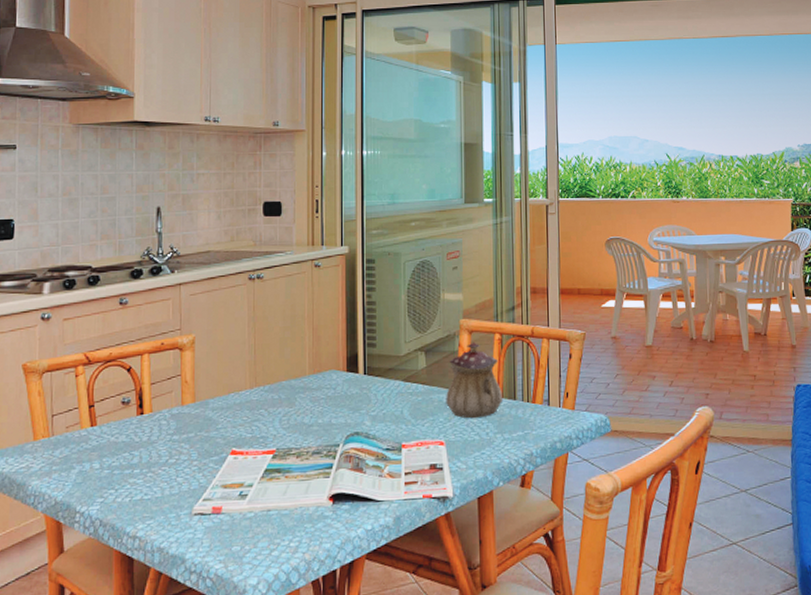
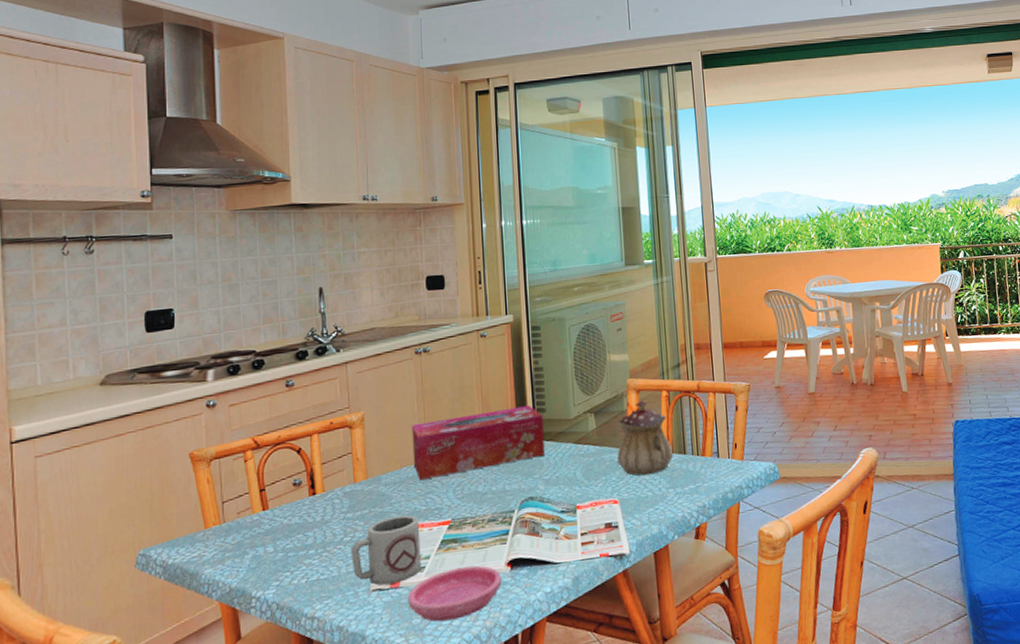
cup: none [175,441,244,510] -> present [351,515,421,586]
saucer: none [229,497,323,551] -> present [408,565,502,622]
tissue box: none [241,339,373,408] -> present [412,405,545,481]

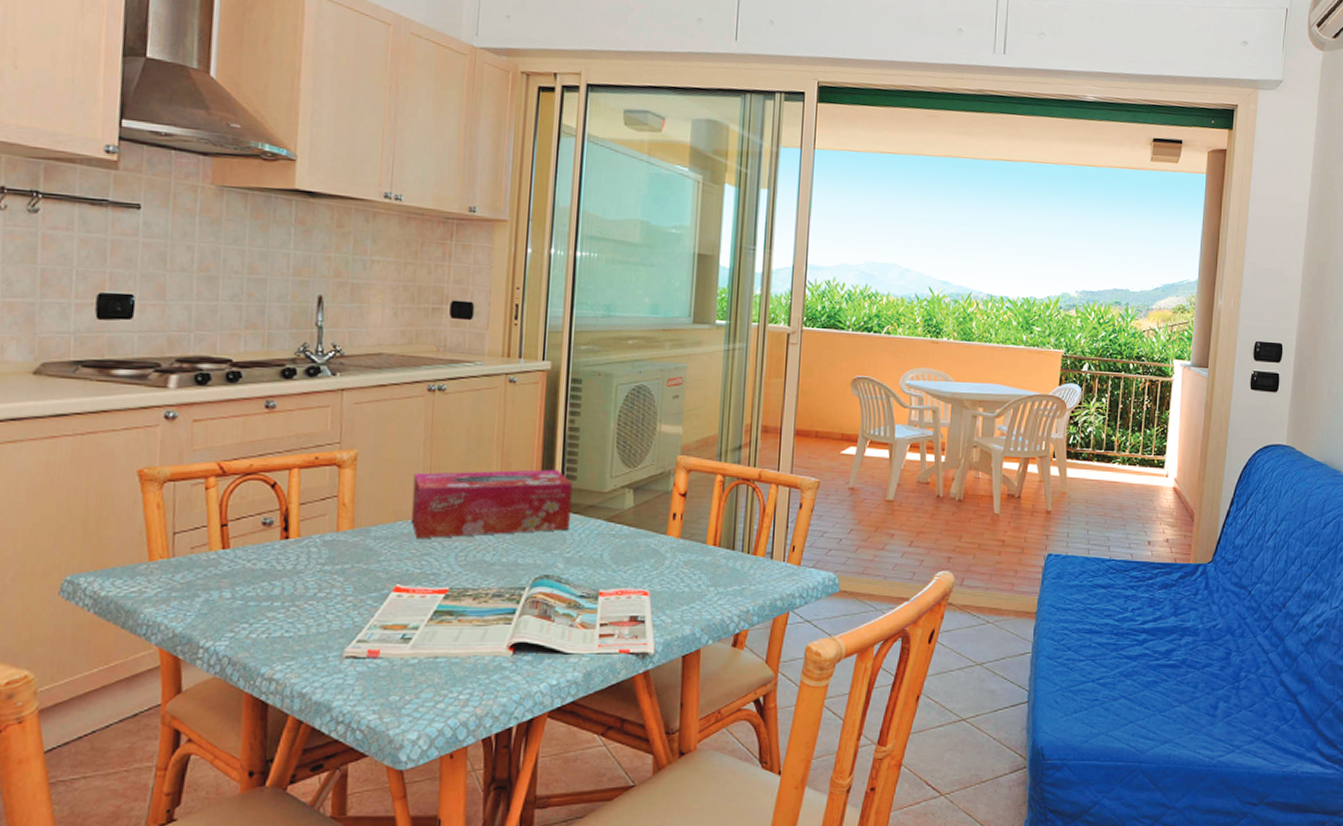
cup: present [351,515,421,586] -> none [324,576,411,652]
saucer: present [408,565,502,622] -> none [386,644,501,702]
teapot: present [617,400,674,476] -> none [654,482,721,568]

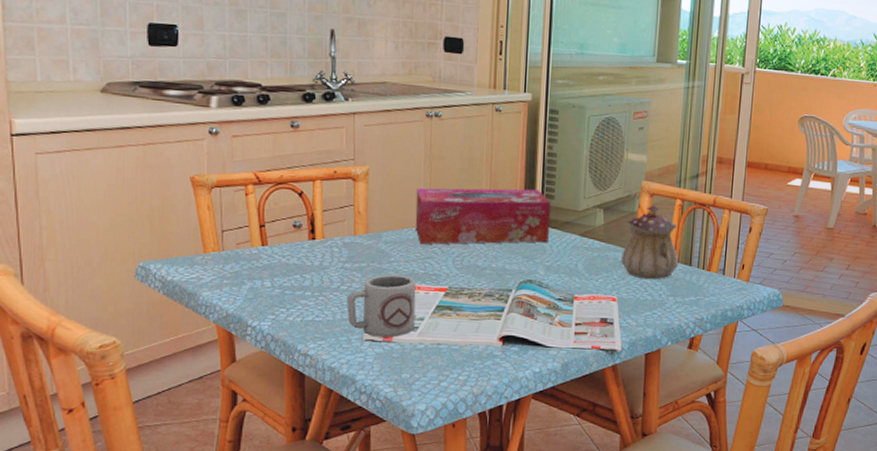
cup: none [324,576,411,652] -> present [347,274,417,338]
teapot: none [654,482,721,568] -> present [621,205,679,280]

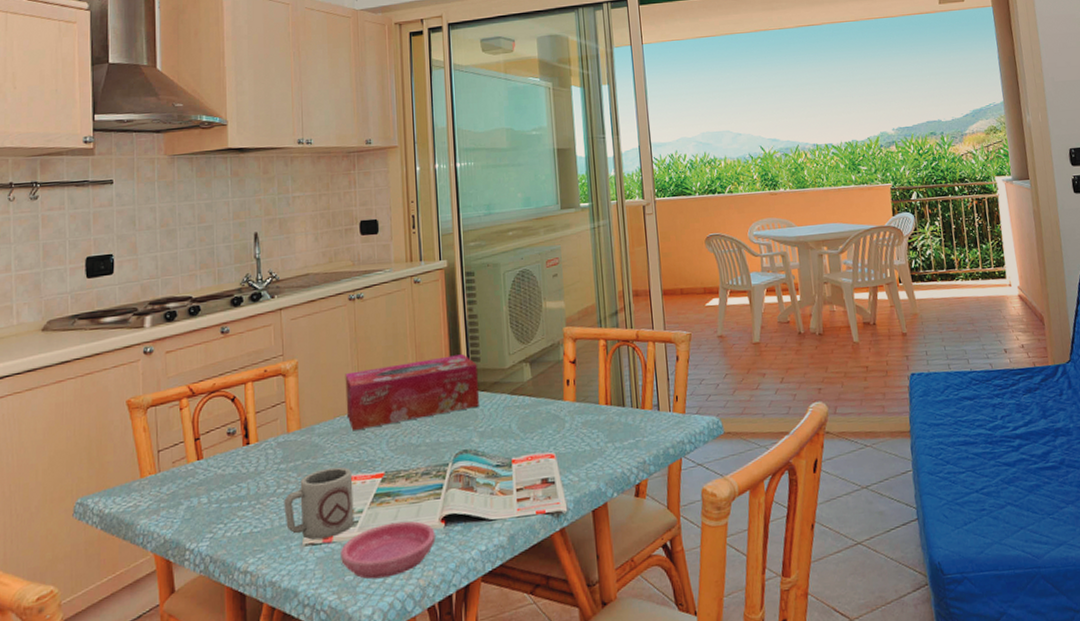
saucer: none [399,333,492,381] -> present [341,521,436,580]
teapot: present [621,205,679,280] -> none [553,349,612,429]

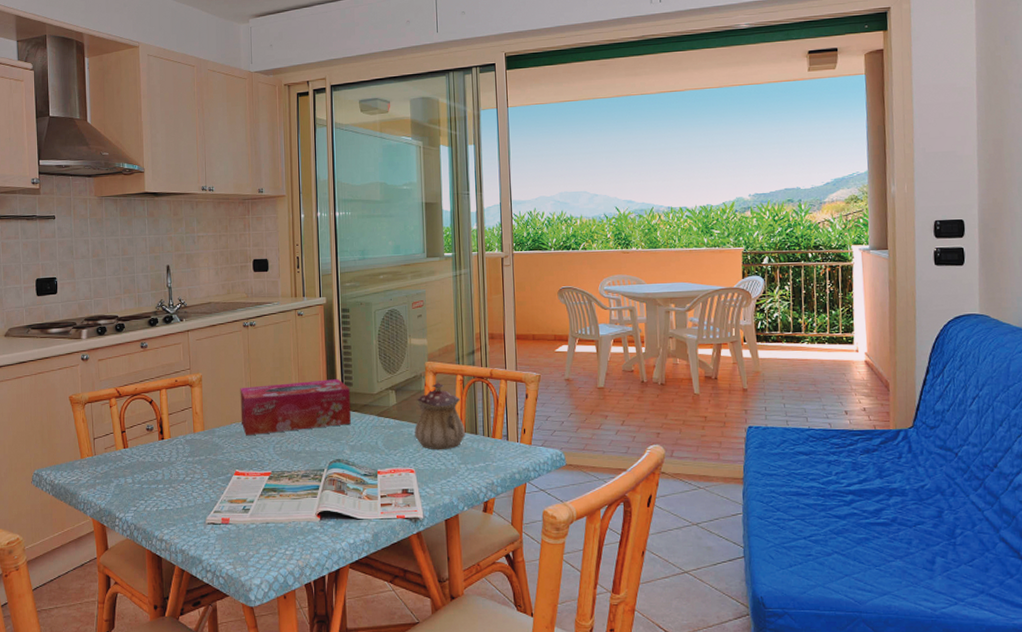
cup: present [284,466,354,540] -> none [191,464,247,520]
saucer: present [341,521,436,580] -> none [236,513,312,557]
teapot: none [553,349,612,429] -> present [415,382,466,450]

